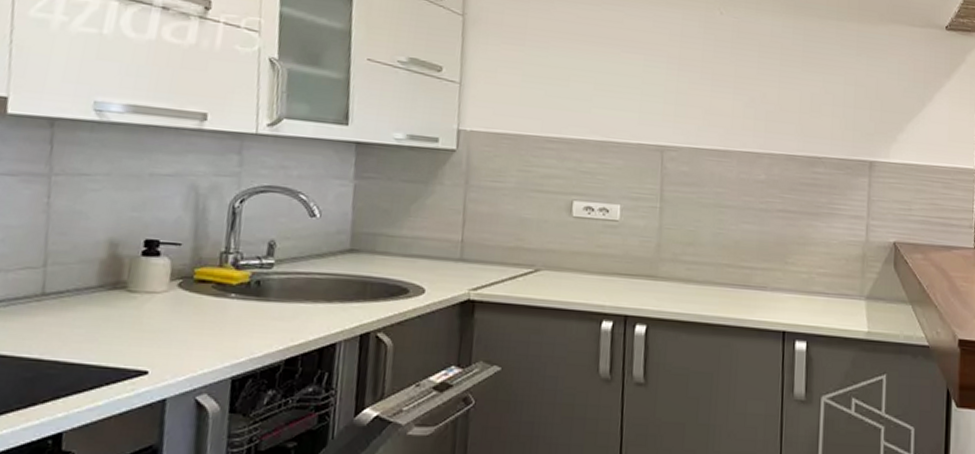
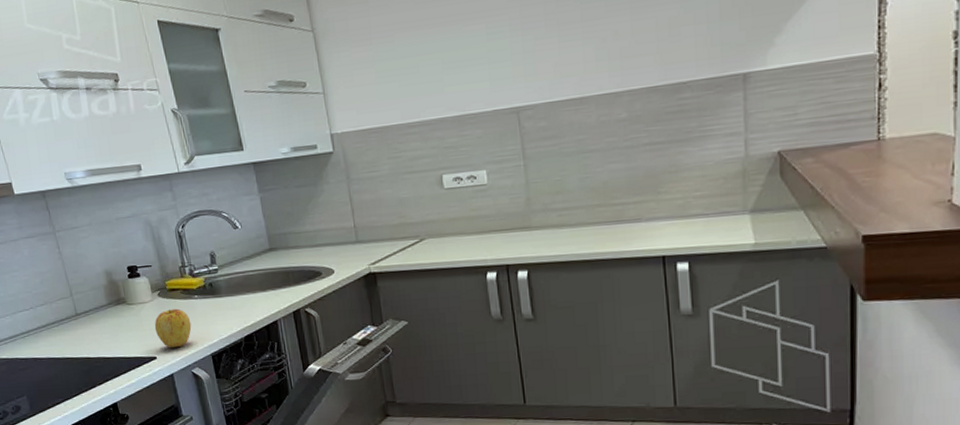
apple: none [158,306,216,362] -> present [154,308,192,348]

